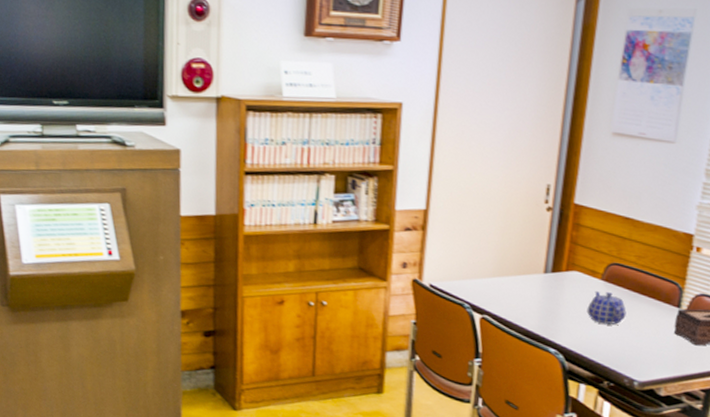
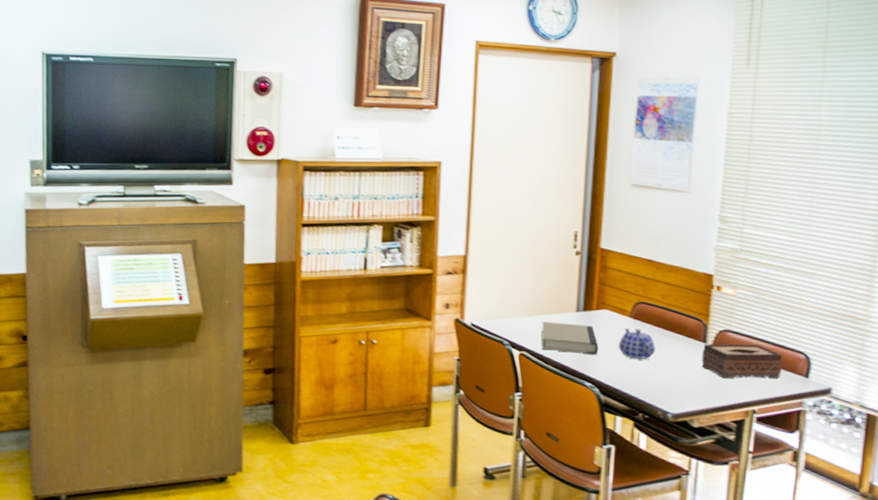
book: none [504,284,566,319] -> present [541,322,599,354]

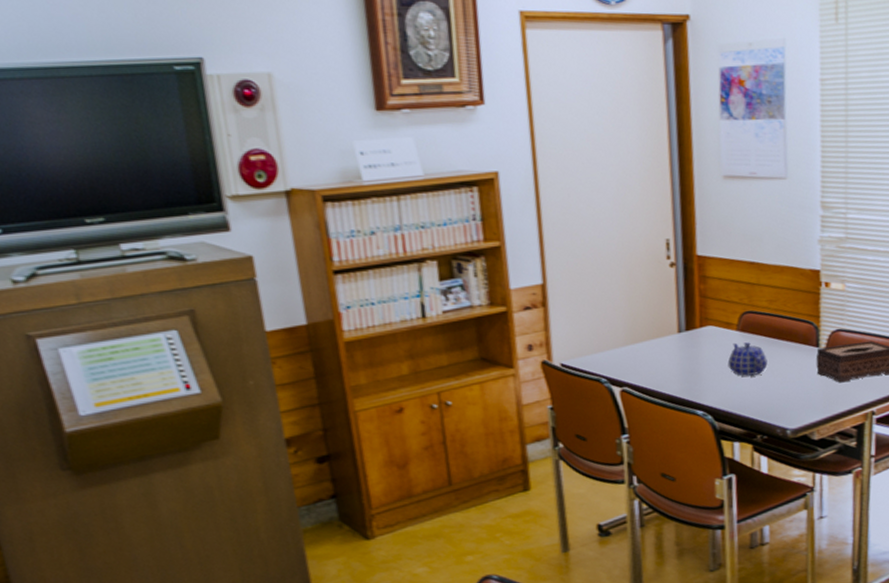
book: present [541,322,599,354] -> none [642,346,707,382]

